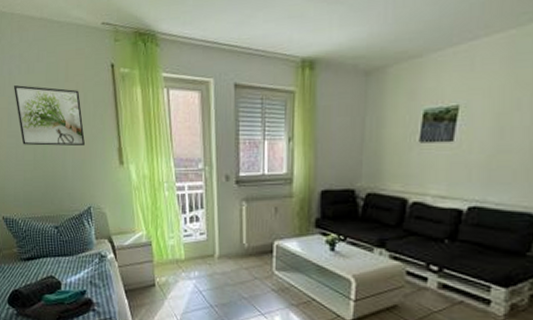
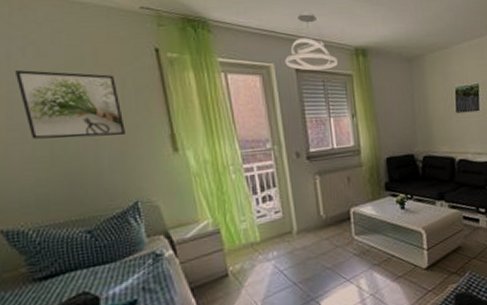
pendant light: none [225,17,280,87] -> present [285,11,337,71]

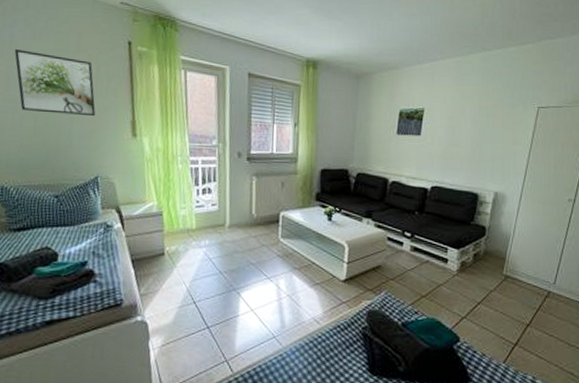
pendant light: present [285,11,337,71] -> none [240,19,288,78]

